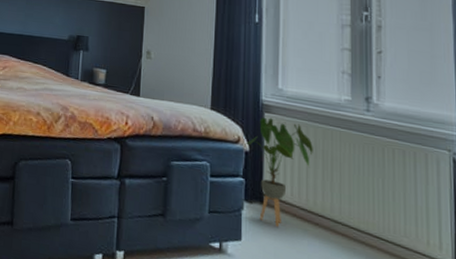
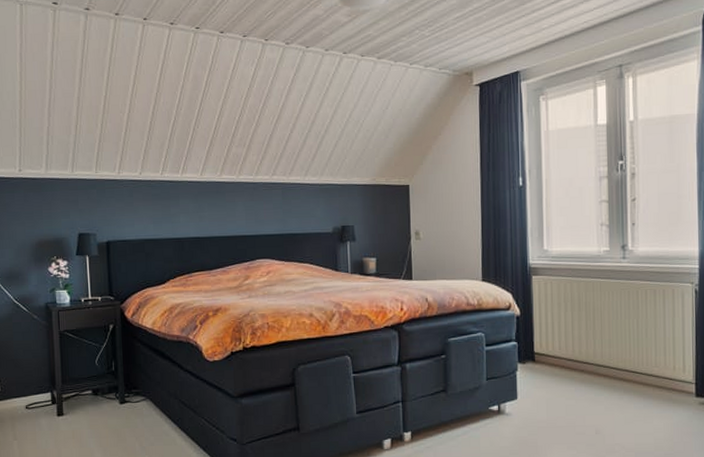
house plant: present [245,117,313,227] -> none [515,280,577,380]

